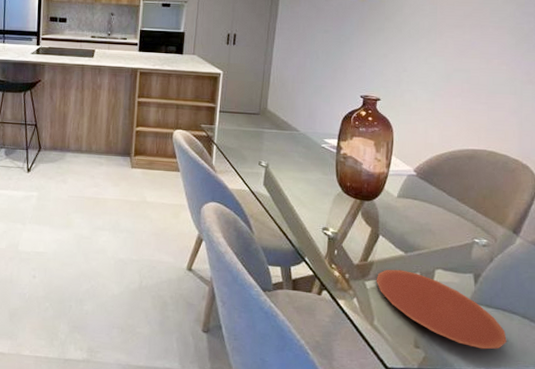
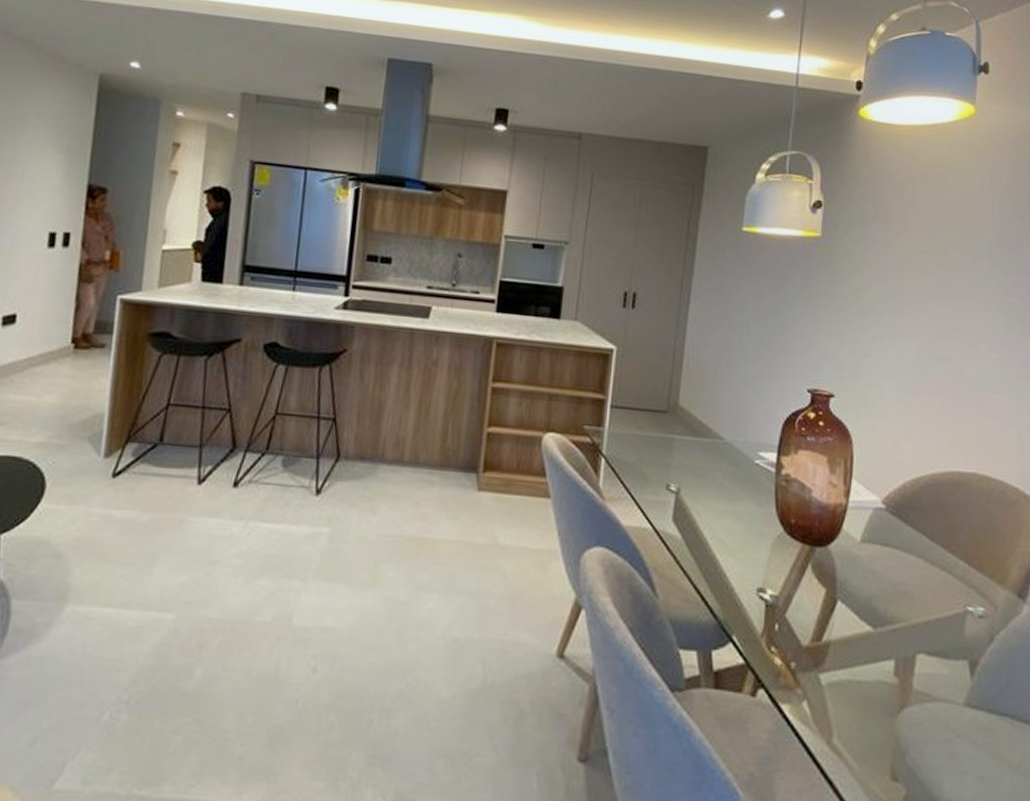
plate: present [376,269,507,350] -> none [834,653,1018,781]

